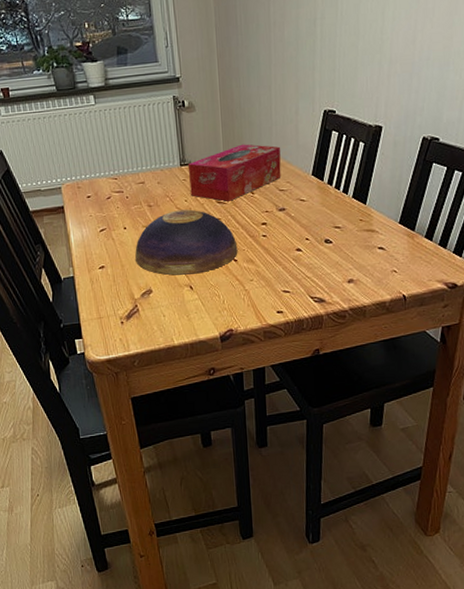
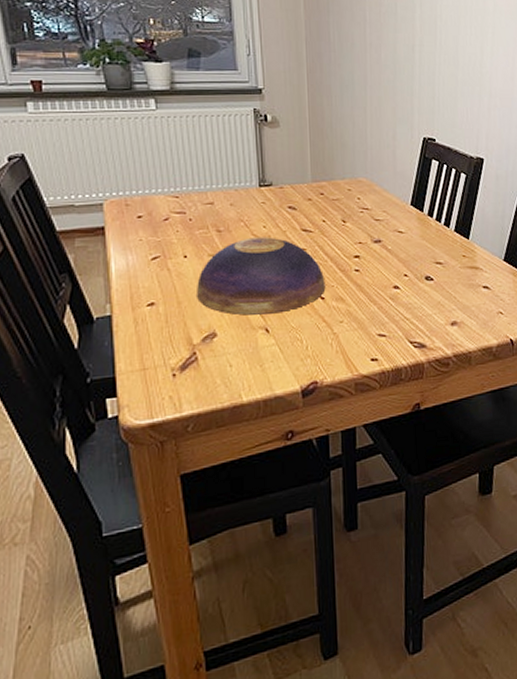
tissue box: present [187,144,282,201] -> none [268,167,377,230]

